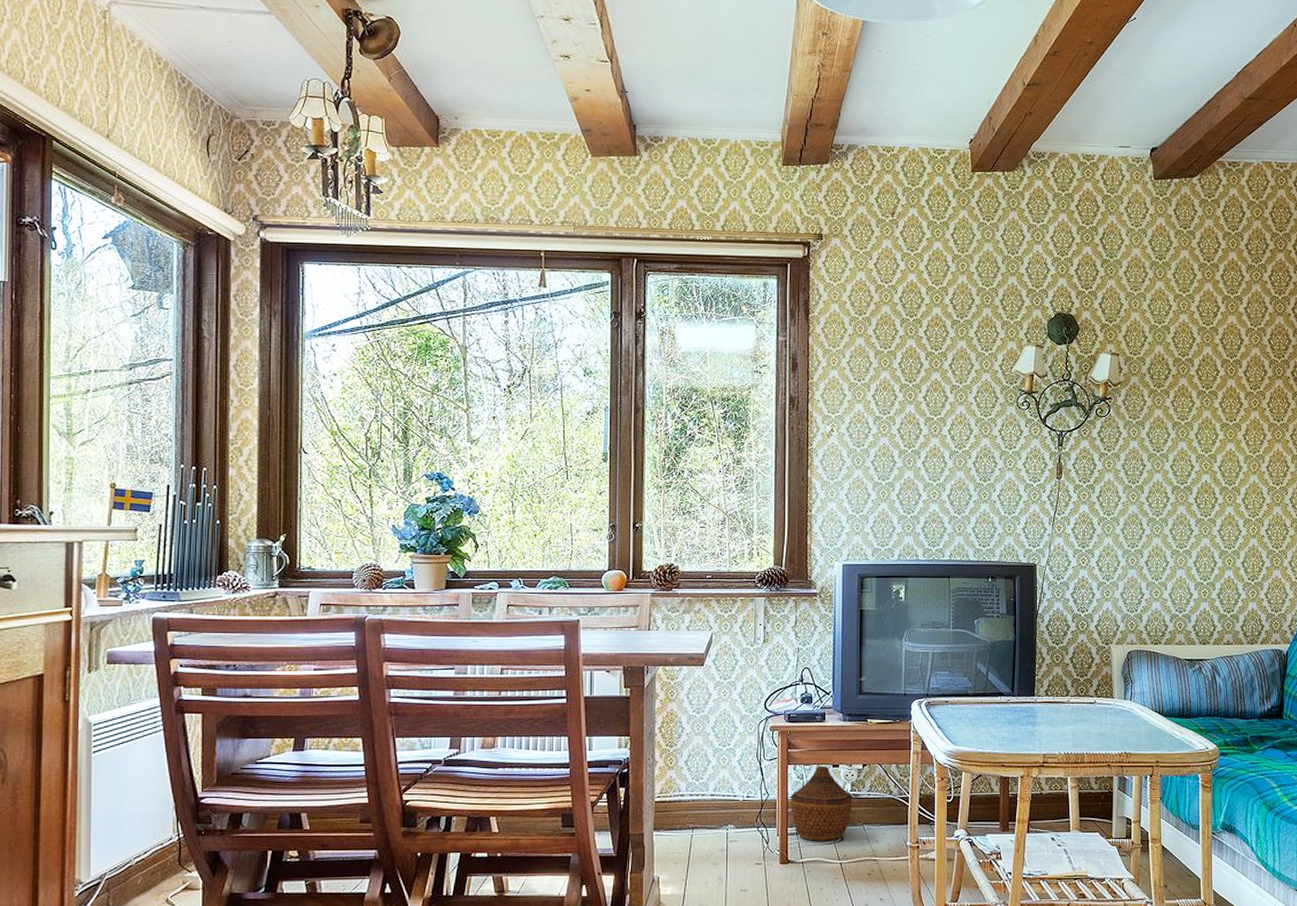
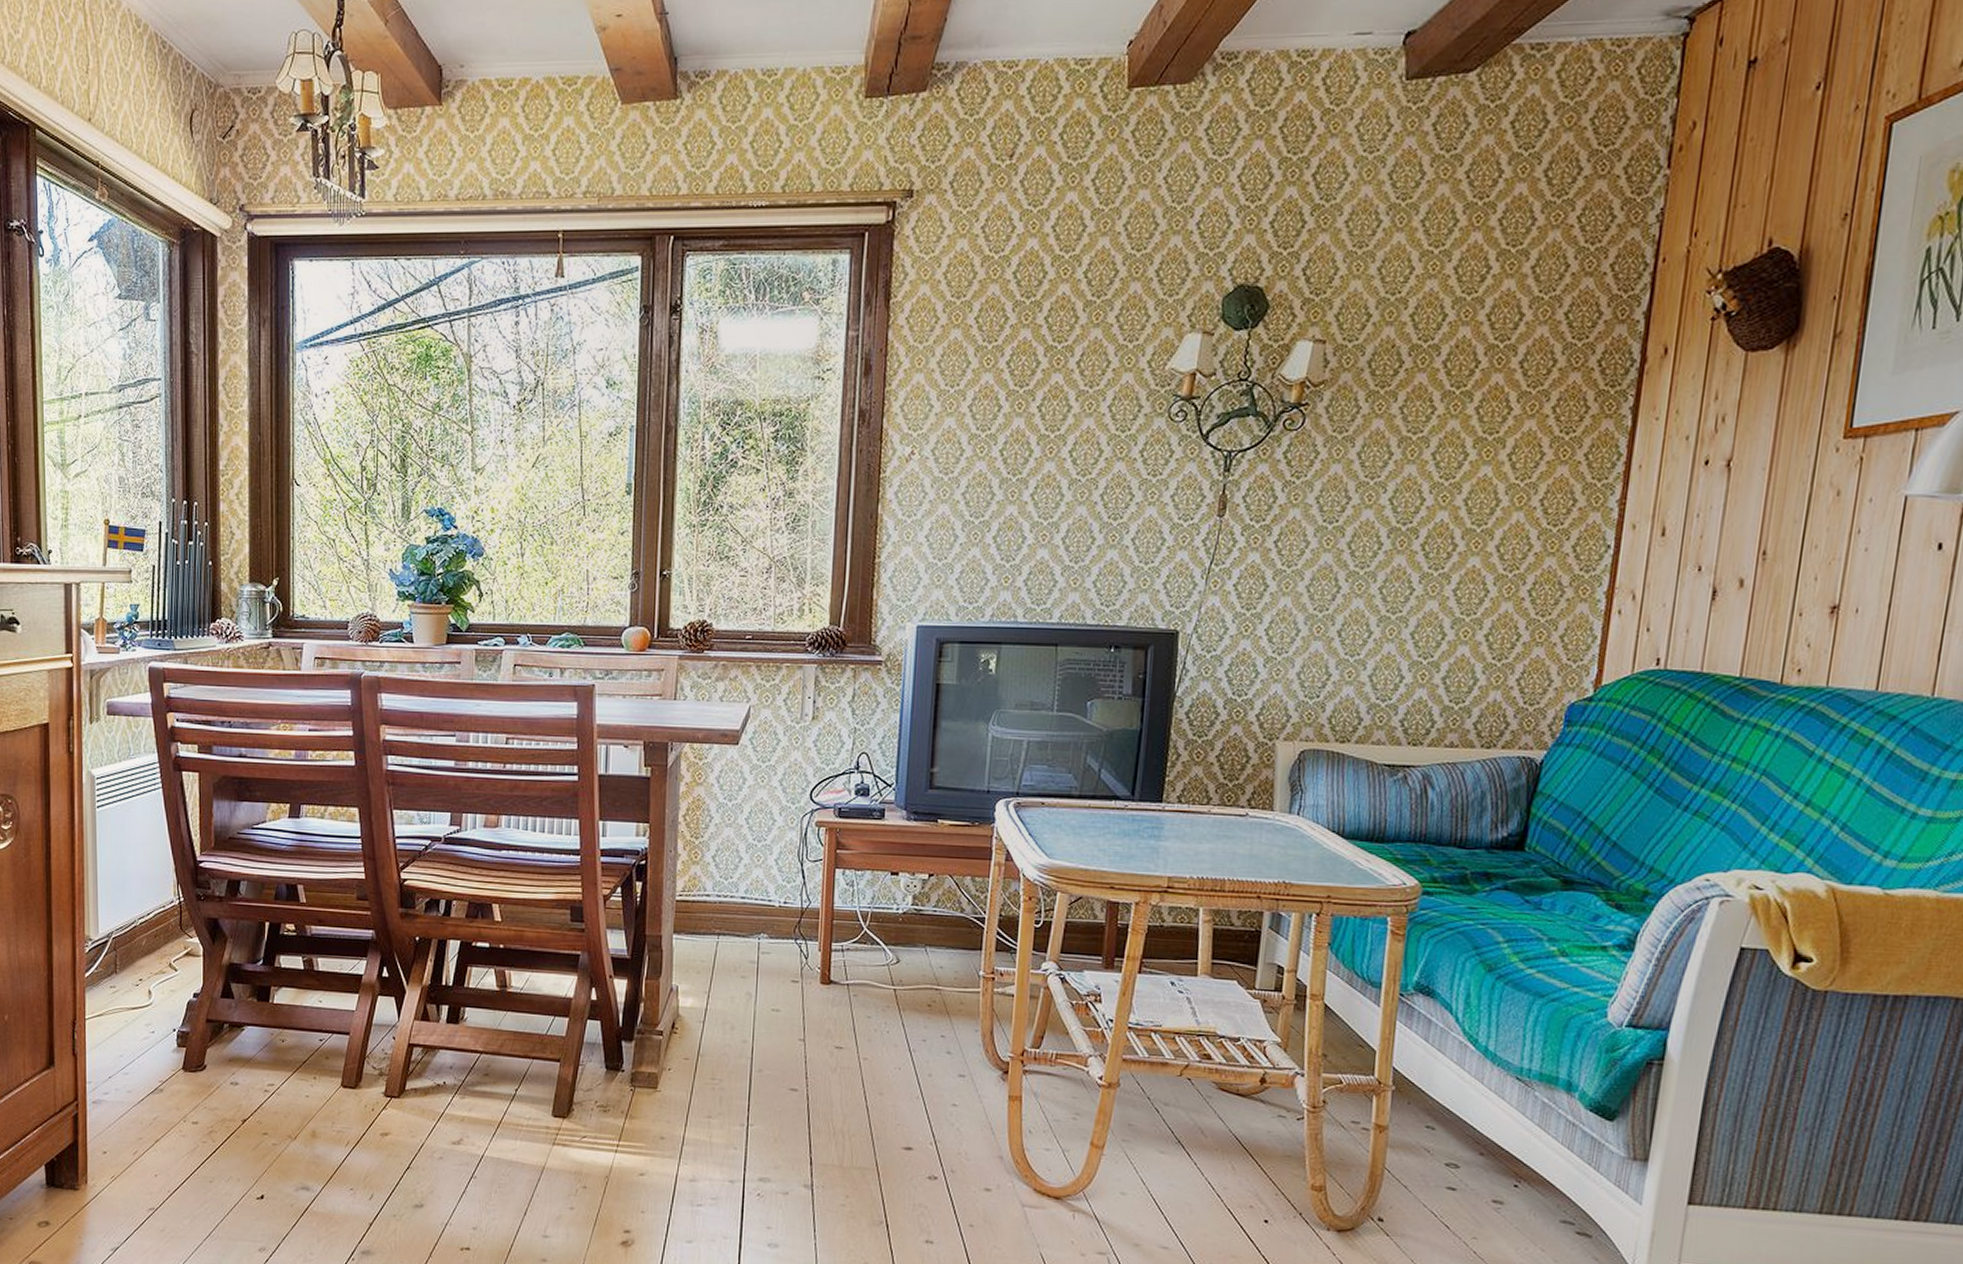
woven basket: present [790,766,853,841] -> none [836,872,914,962]

